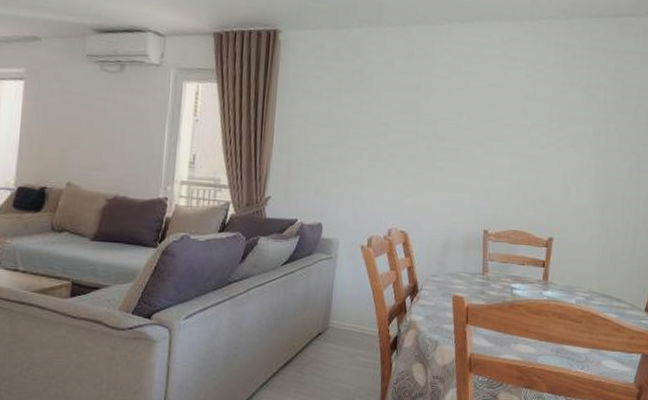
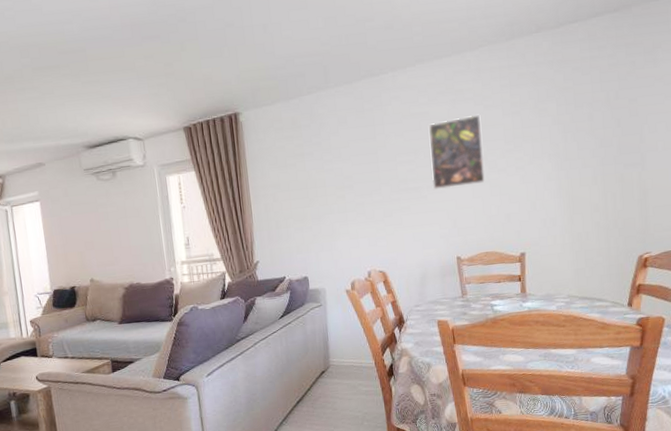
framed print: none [470,85,530,157] -> present [428,114,486,190]

